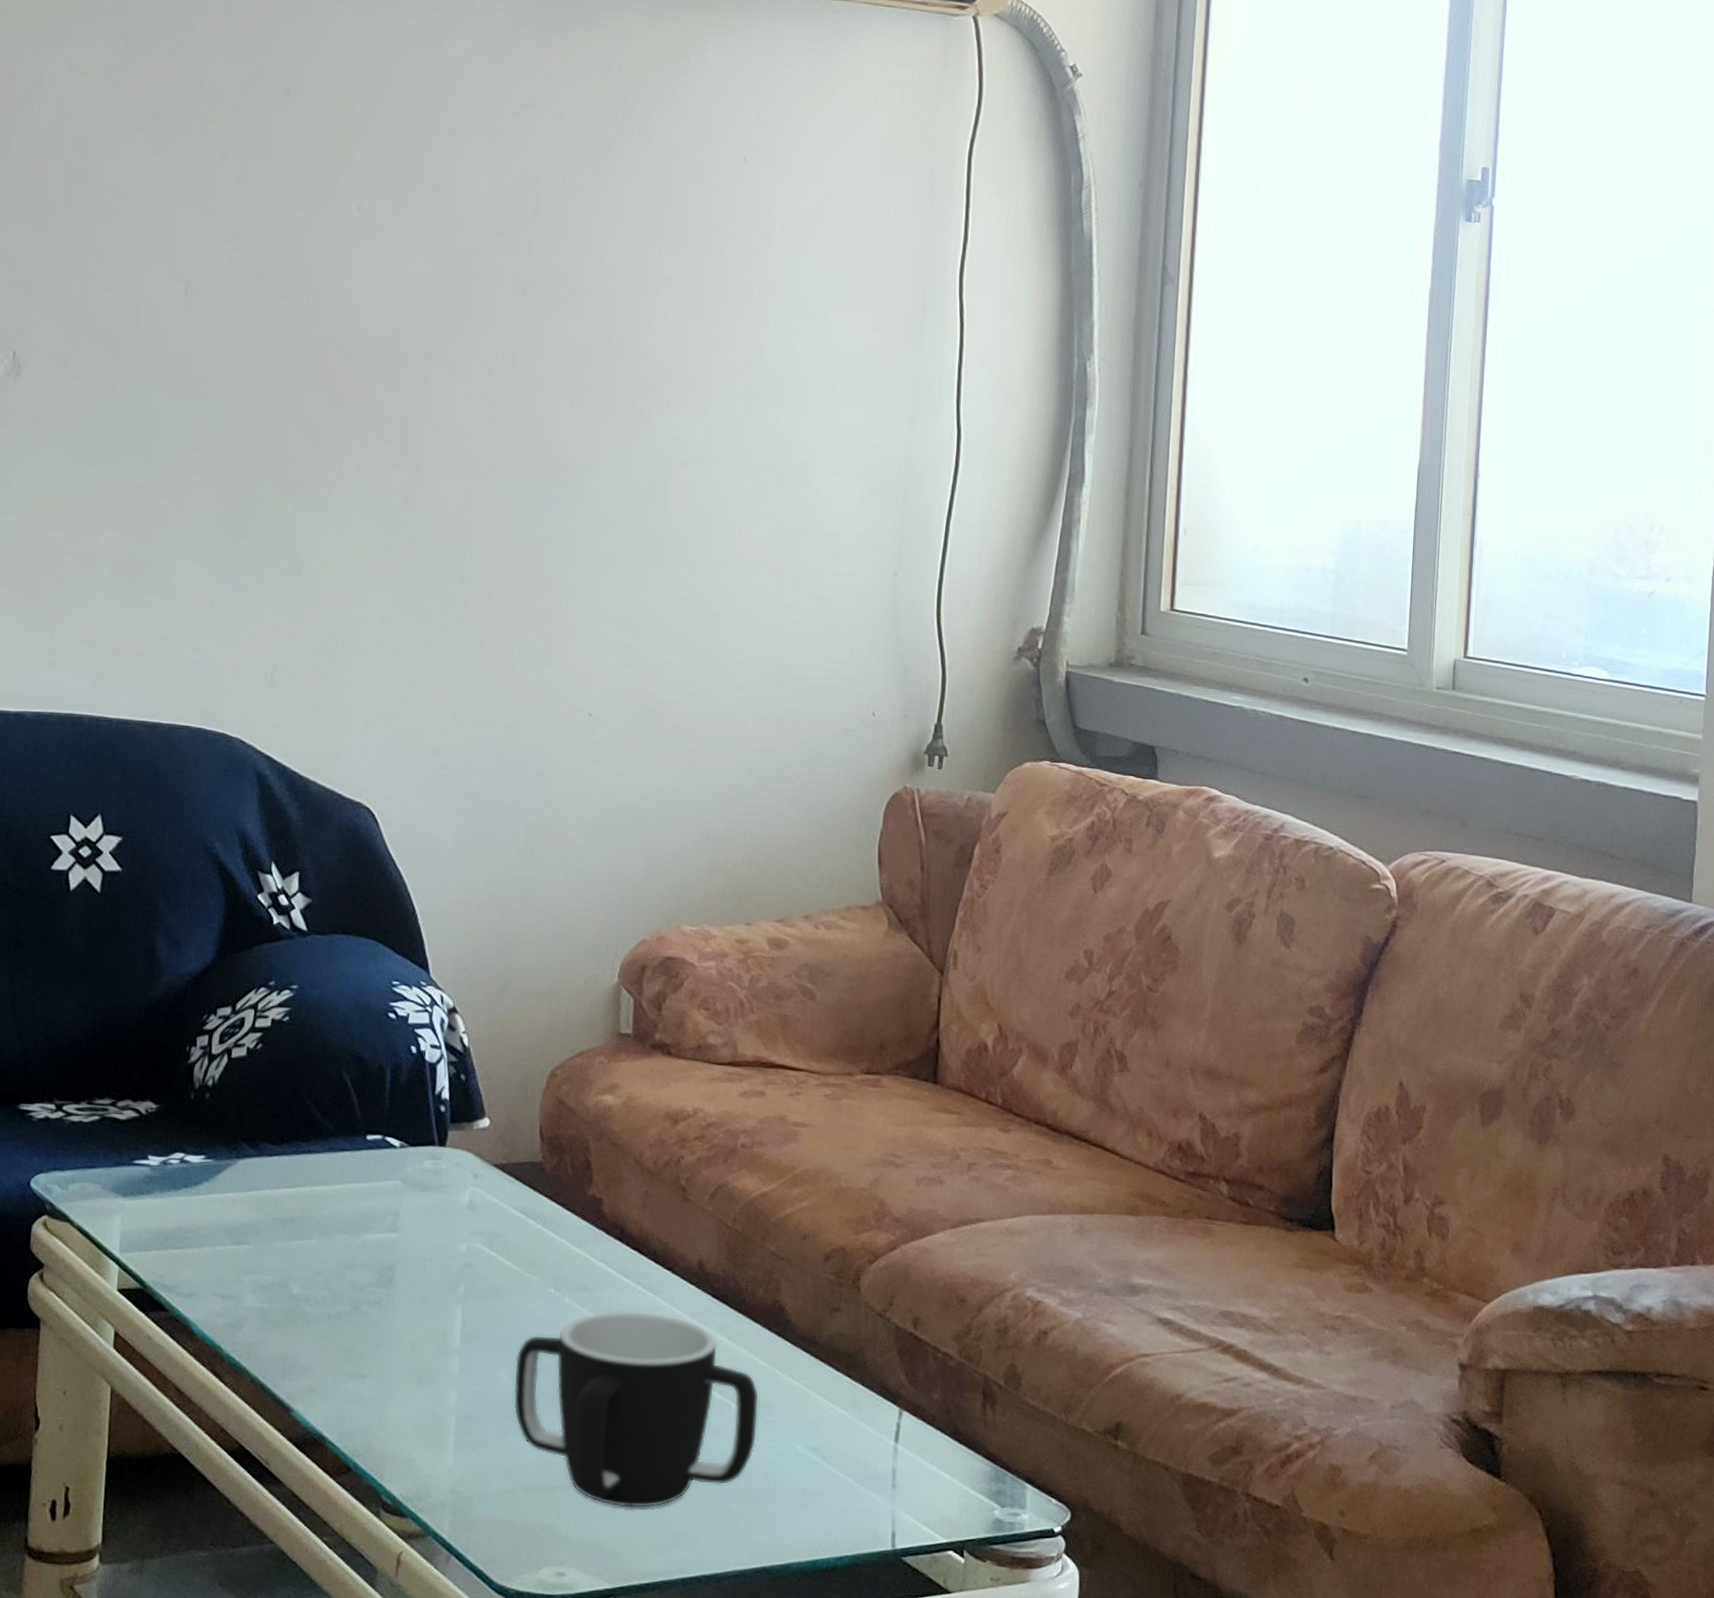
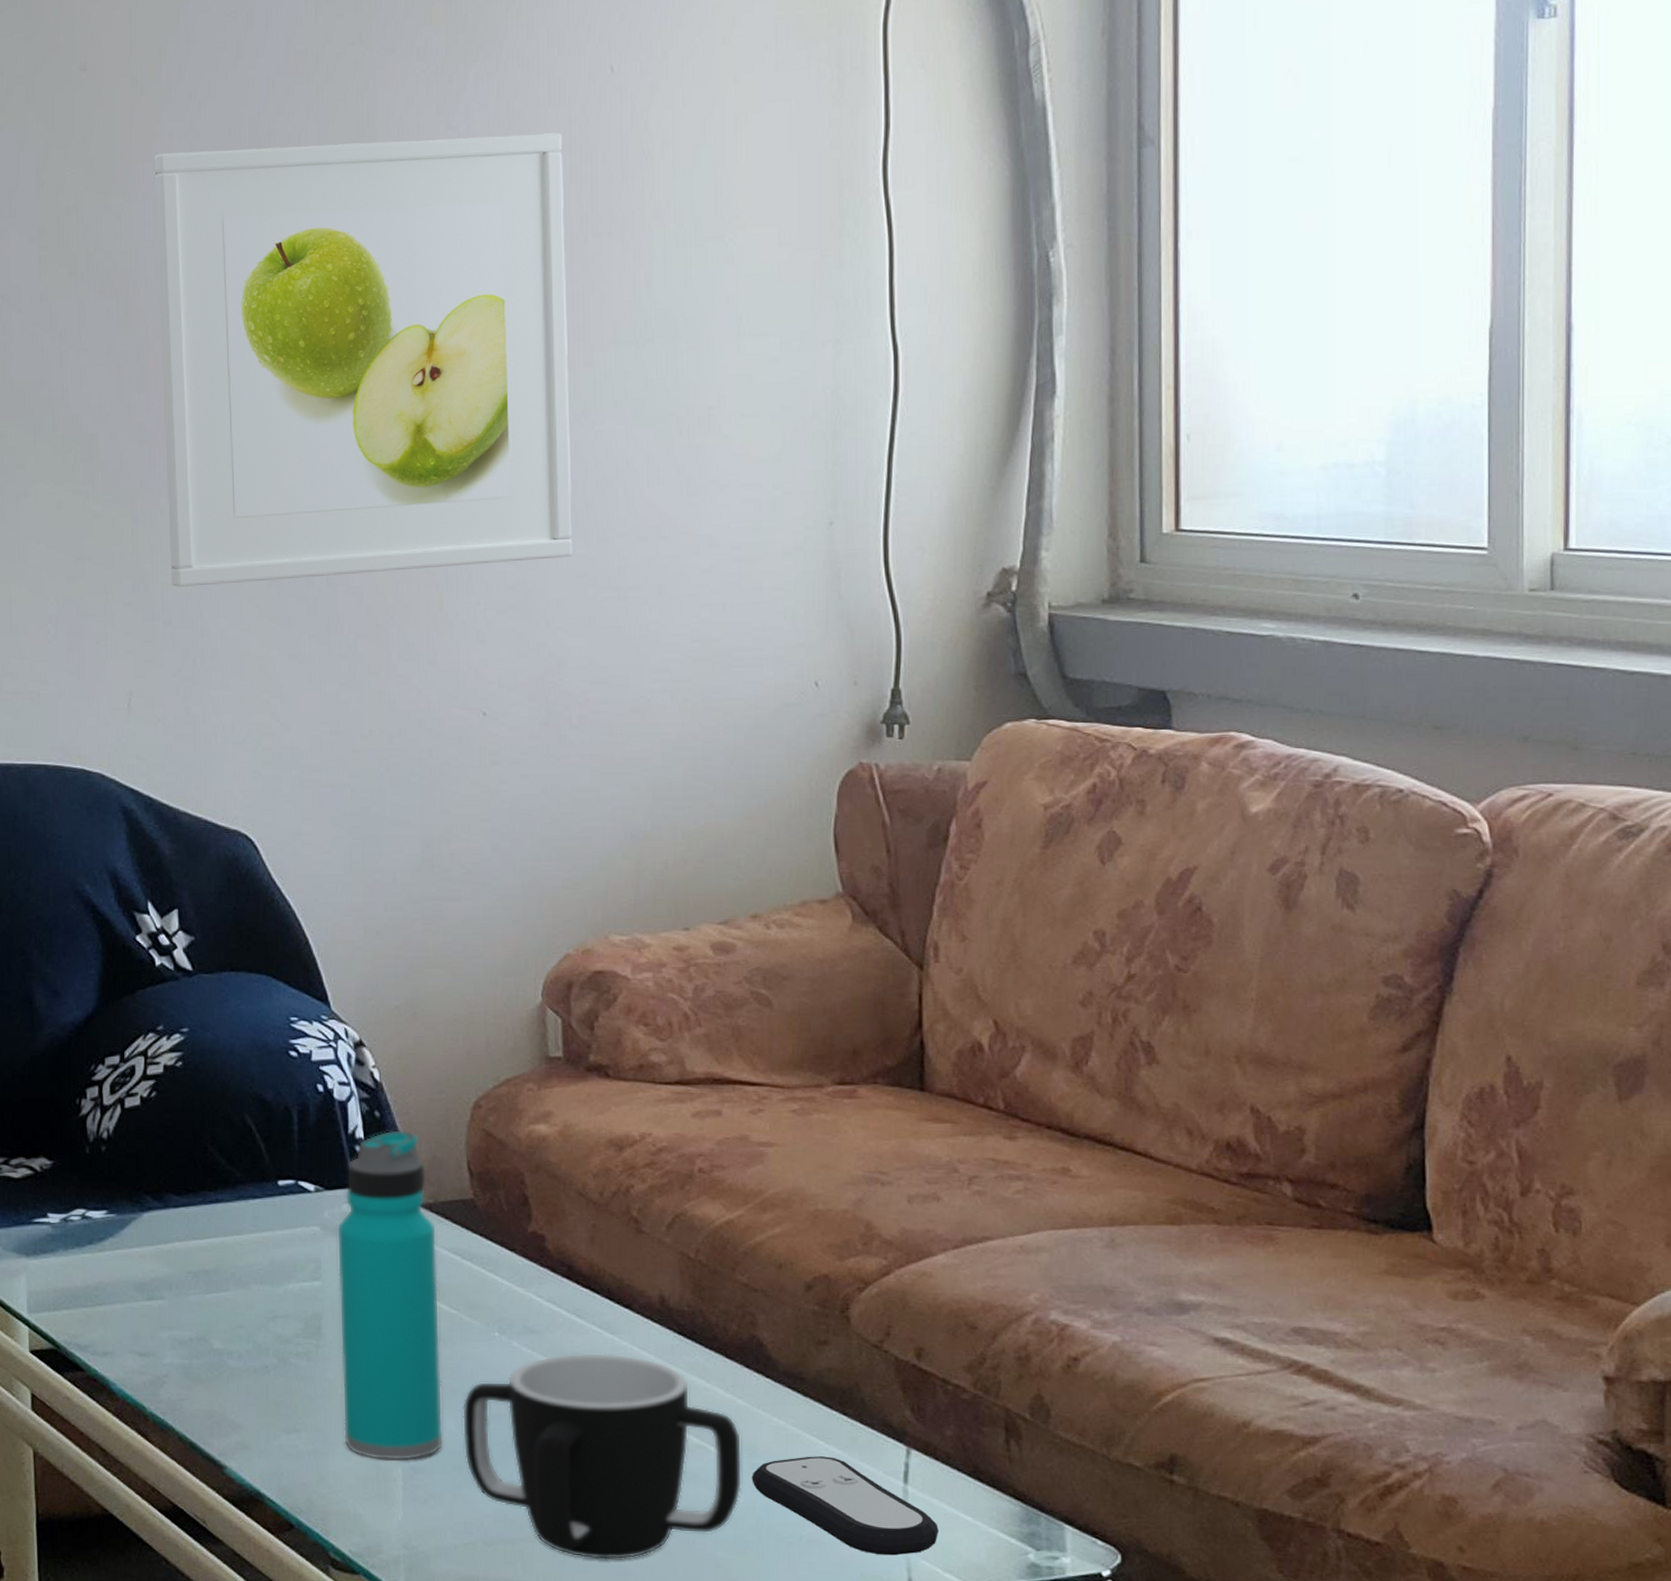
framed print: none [322,178,699,581] -> present [154,132,572,587]
water bottle: none [405,1092,507,1409] -> present [336,1129,444,1461]
remote control: none [765,1414,921,1509] -> present [751,1456,939,1556]

